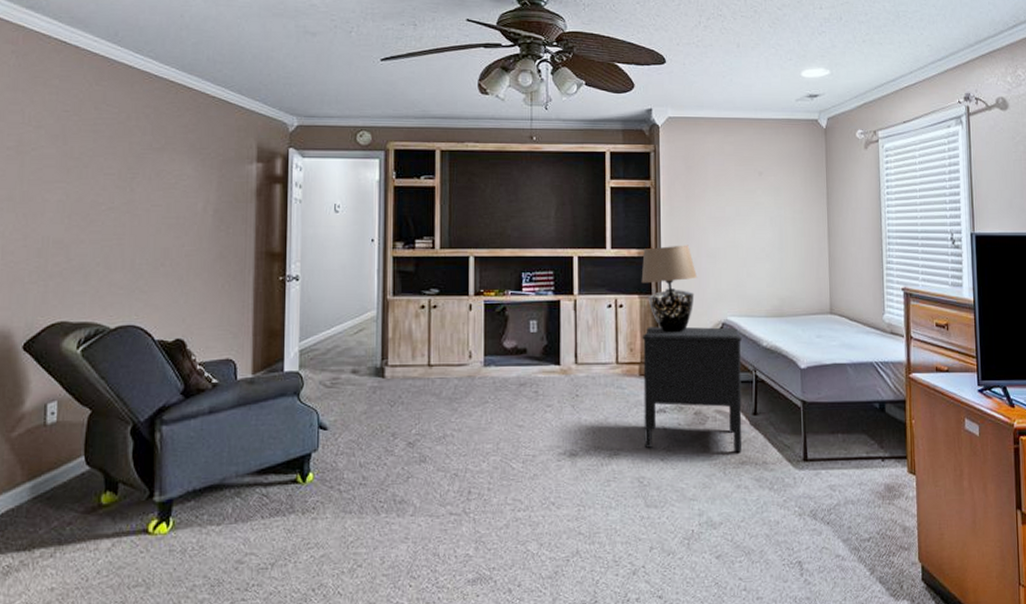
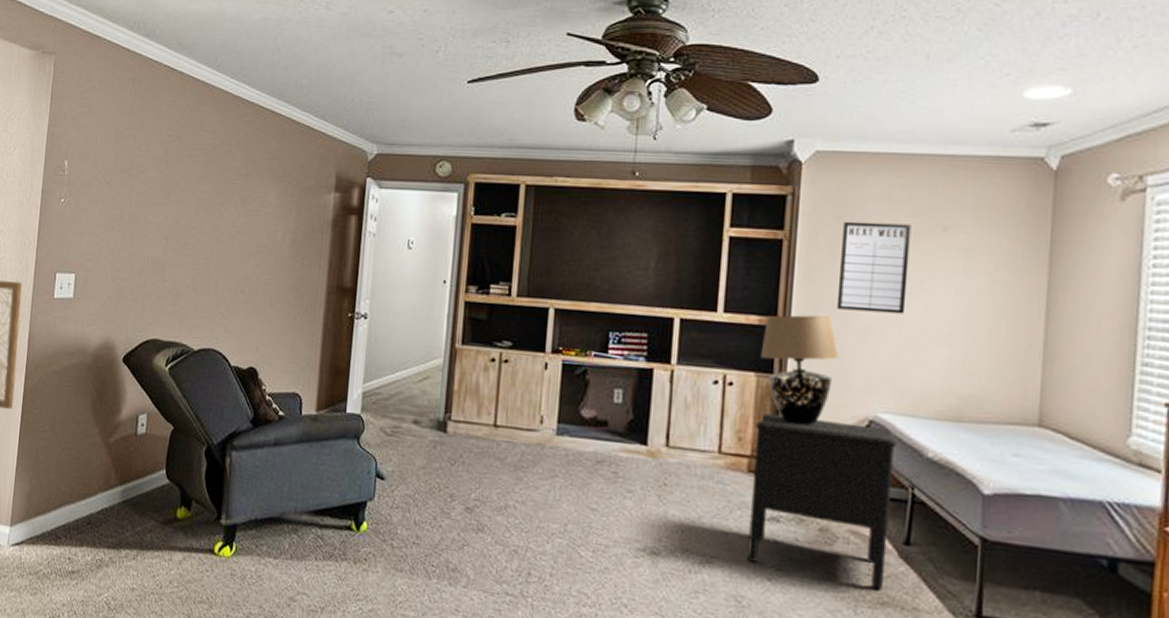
writing board: none [692,171,739,240] -> present [836,221,911,314]

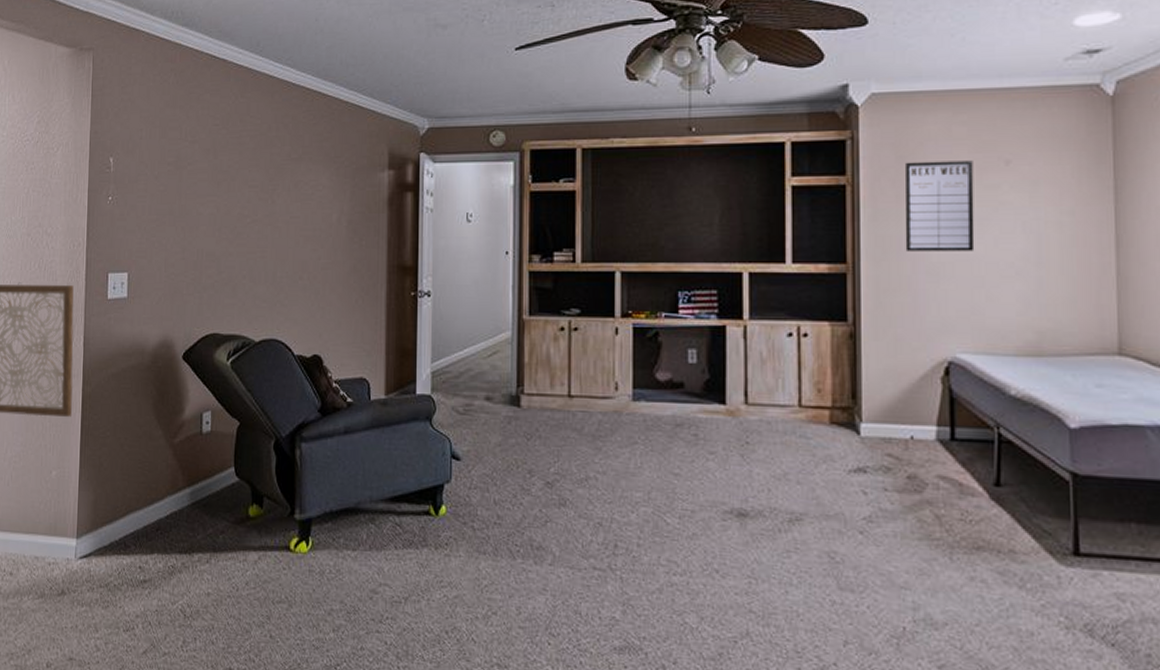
nightstand: present [747,413,896,590] -> none [833,362,978,534]
table lamp: present [760,314,840,425] -> none [833,258,913,370]

